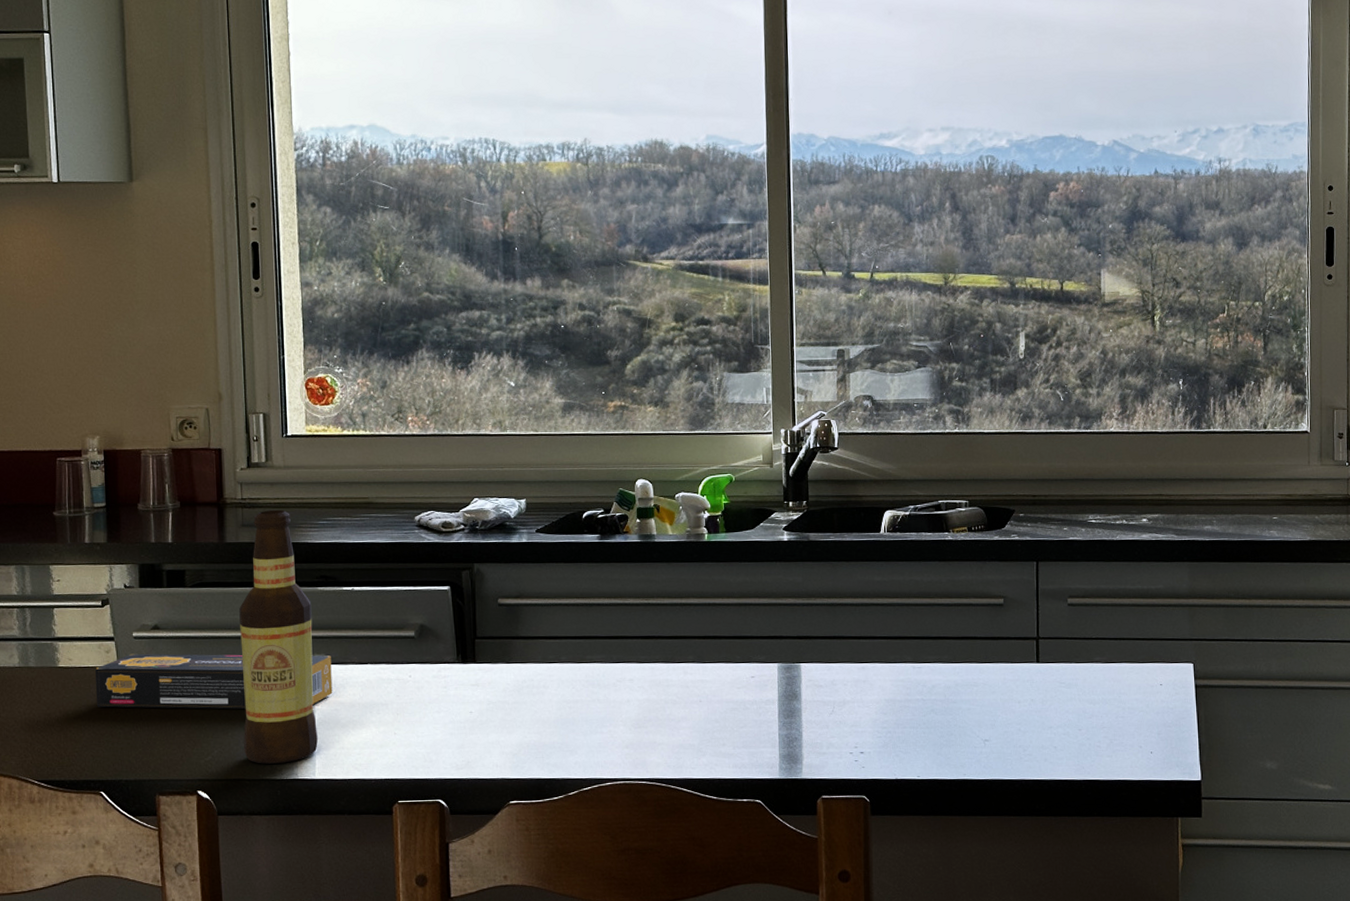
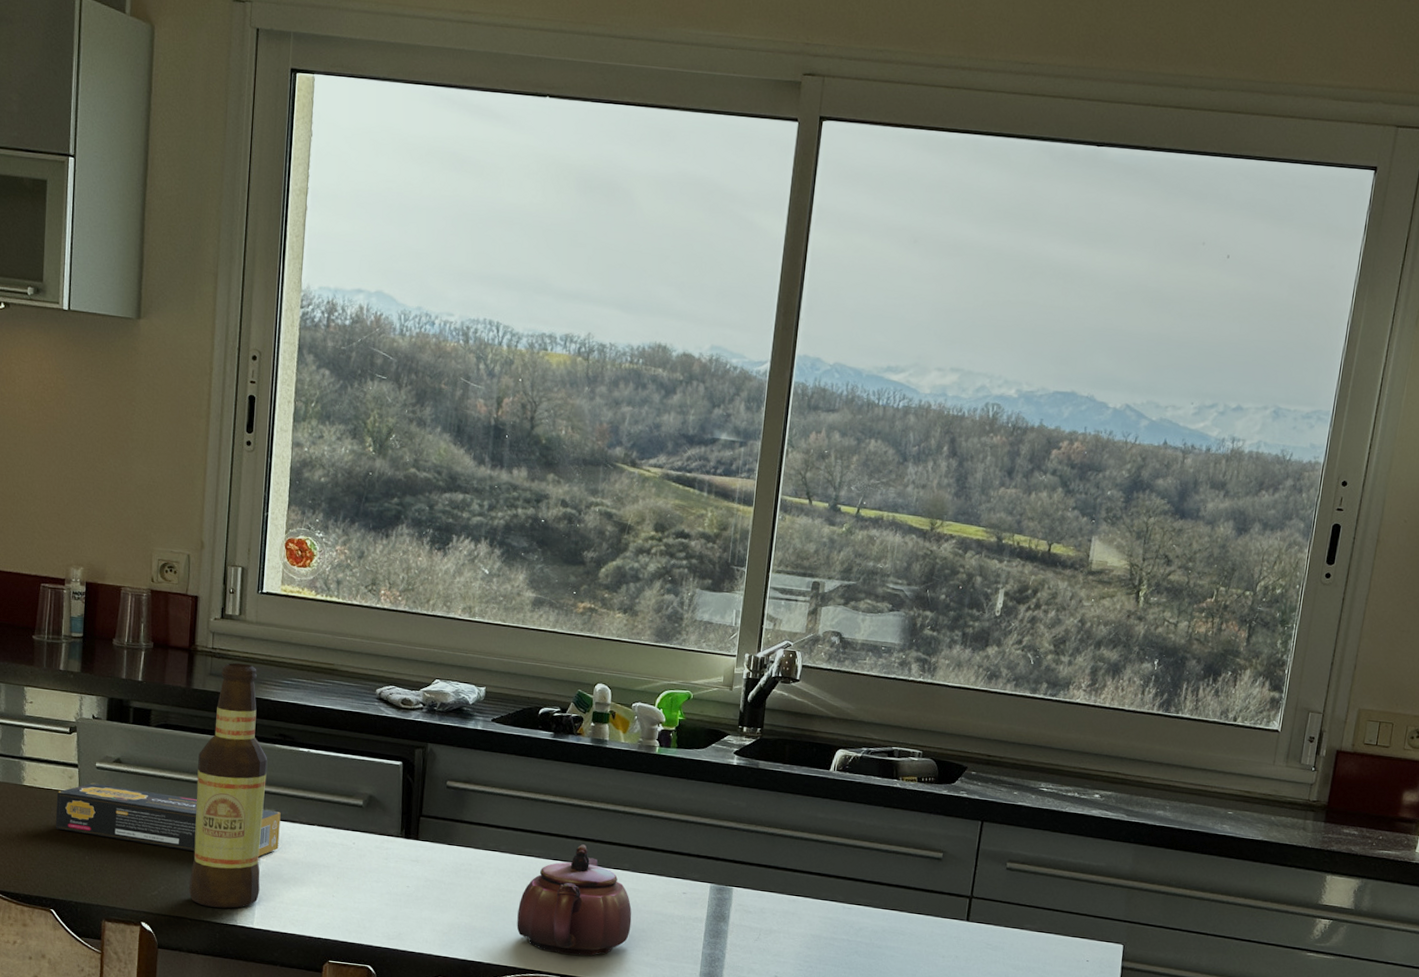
teapot: none [586,643,704,757] -> present [516,844,632,957]

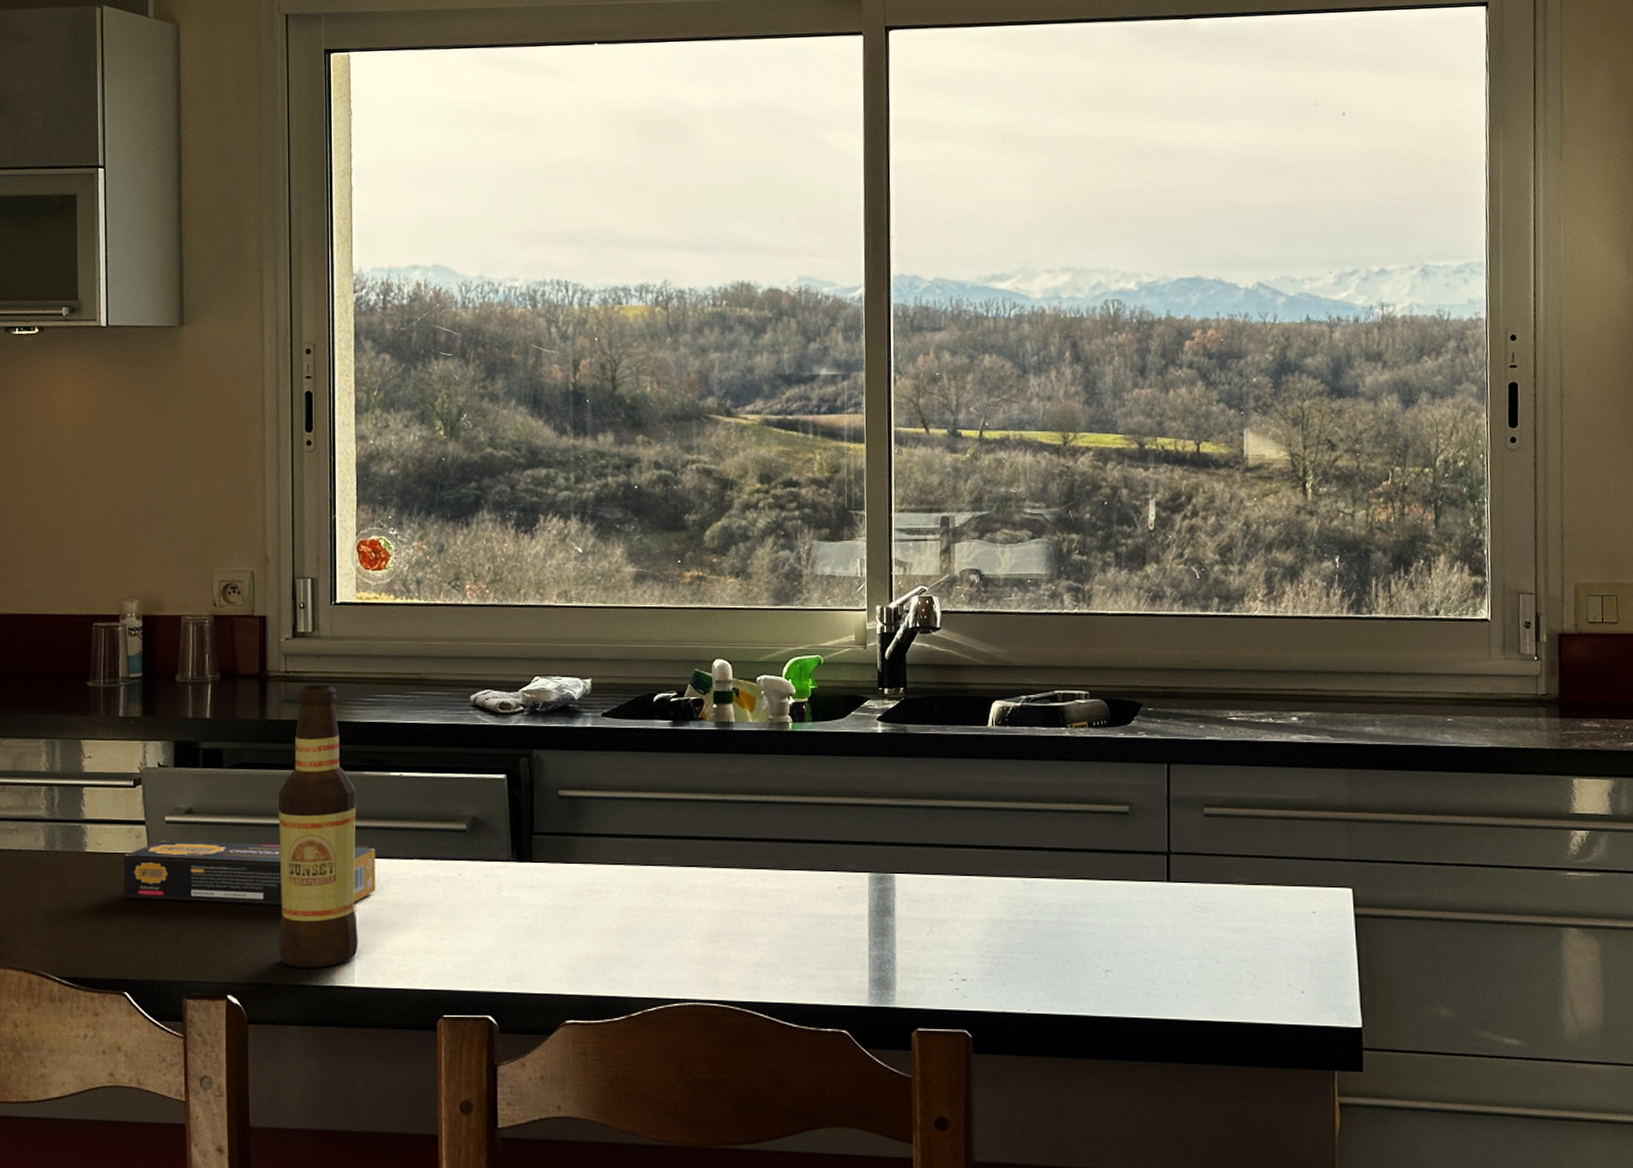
teapot: present [516,844,632,957] -> none [653,845,784,975]

